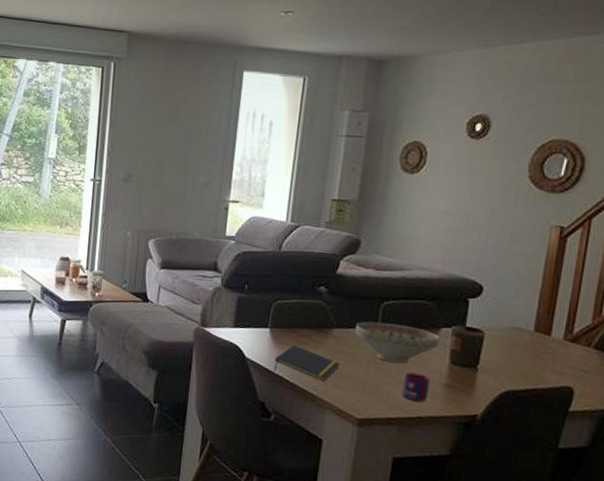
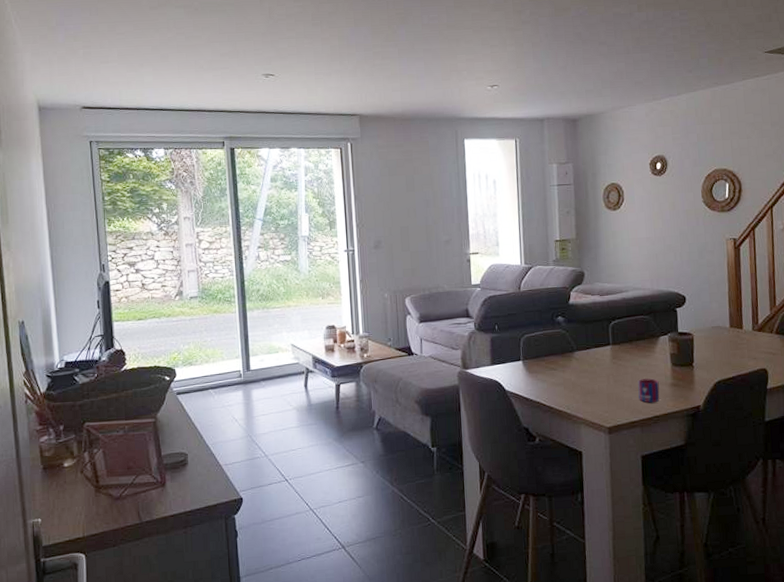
notepad: present [274,345,341,381] -> none [531,372,586,400]
decorative bowl: present [355,321,440,364] -> none [593,339,661,373]

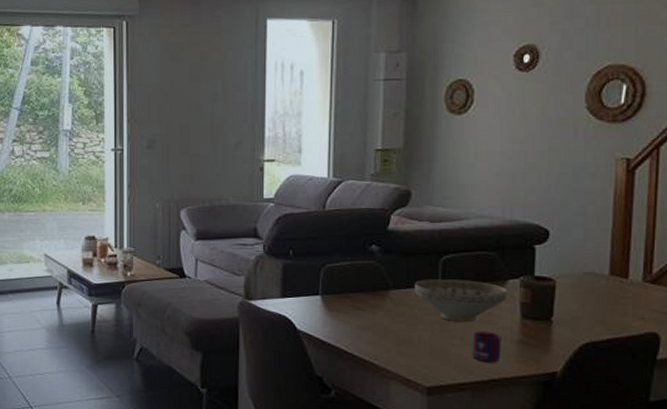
decorative bowl: none [593,339,661,373] -> present [415,279,508,322]

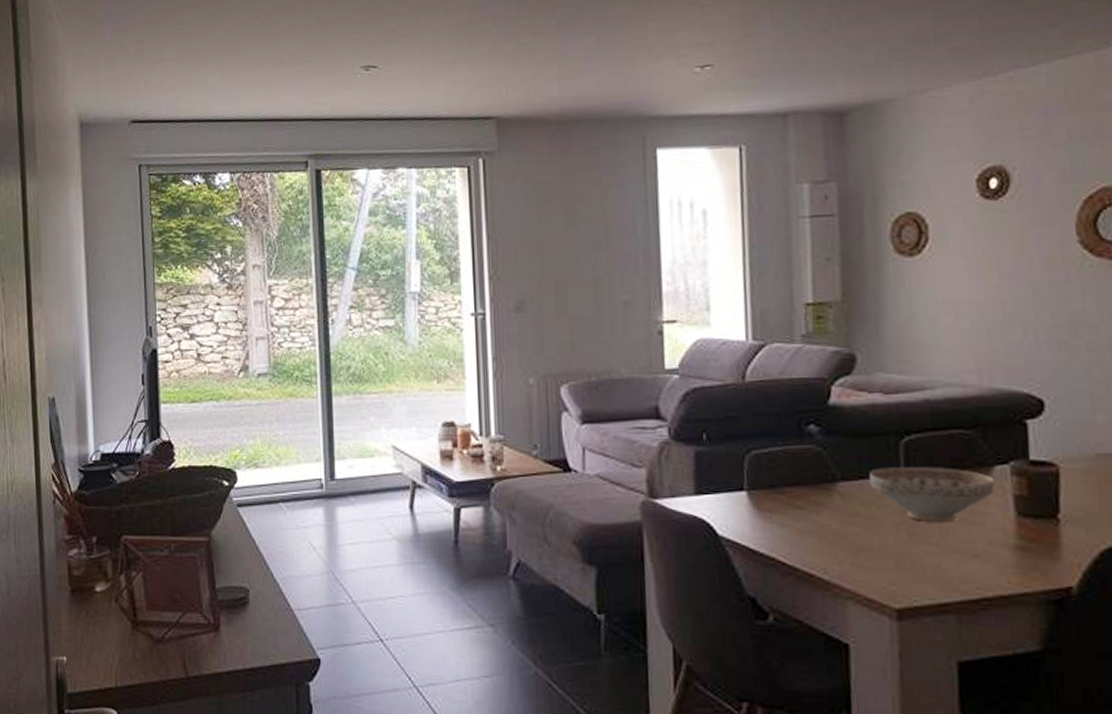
mug: present [472,331,501,363] -> none [952,534,994,576]

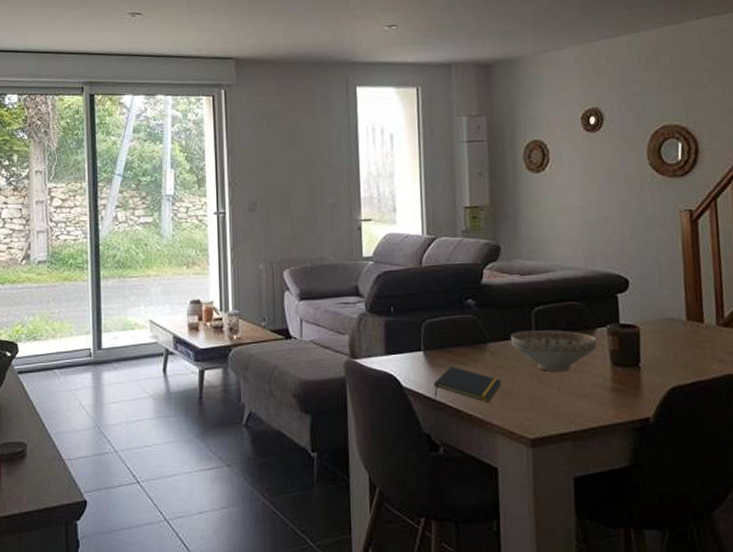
notepad: none [761,512,857,559] -> present [433,367,502,402]

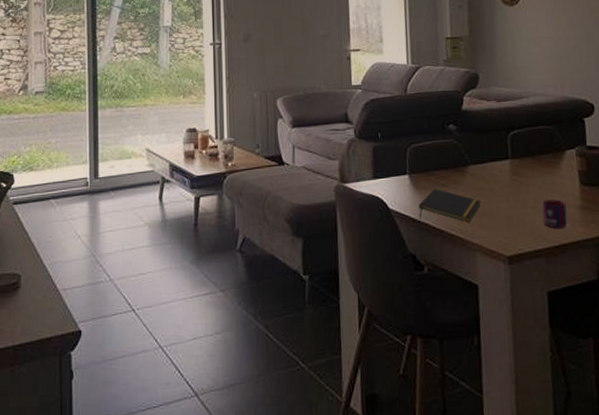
decorative bowl: present [511,330,597,372] -> none [489,152,567,192]
mug: none [568,380,597,411] -> present [541,199,568,229]

